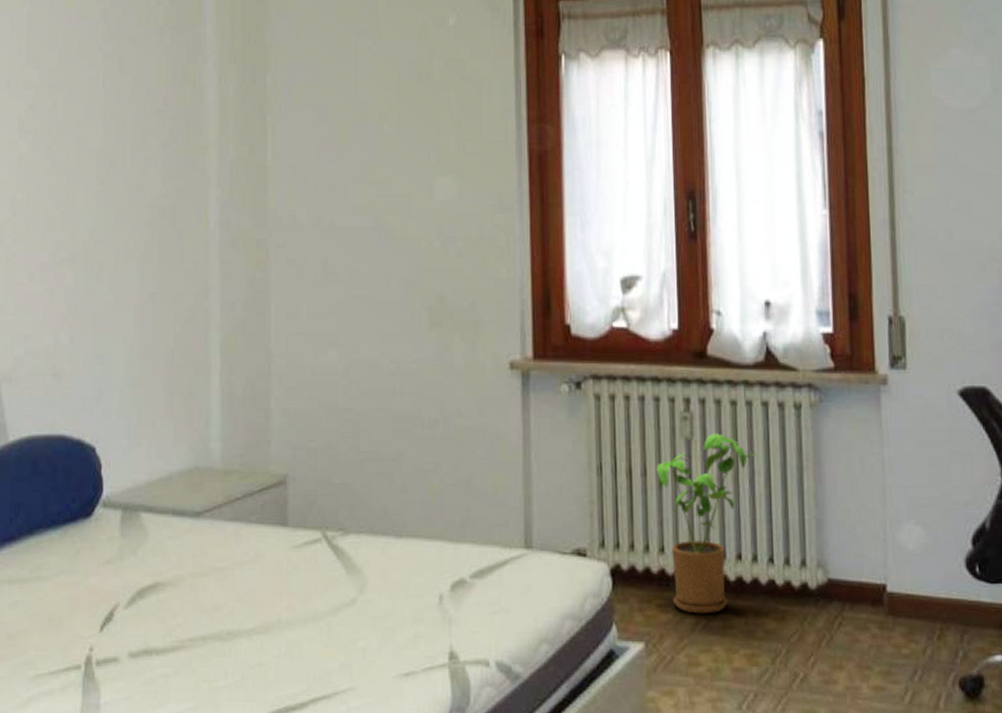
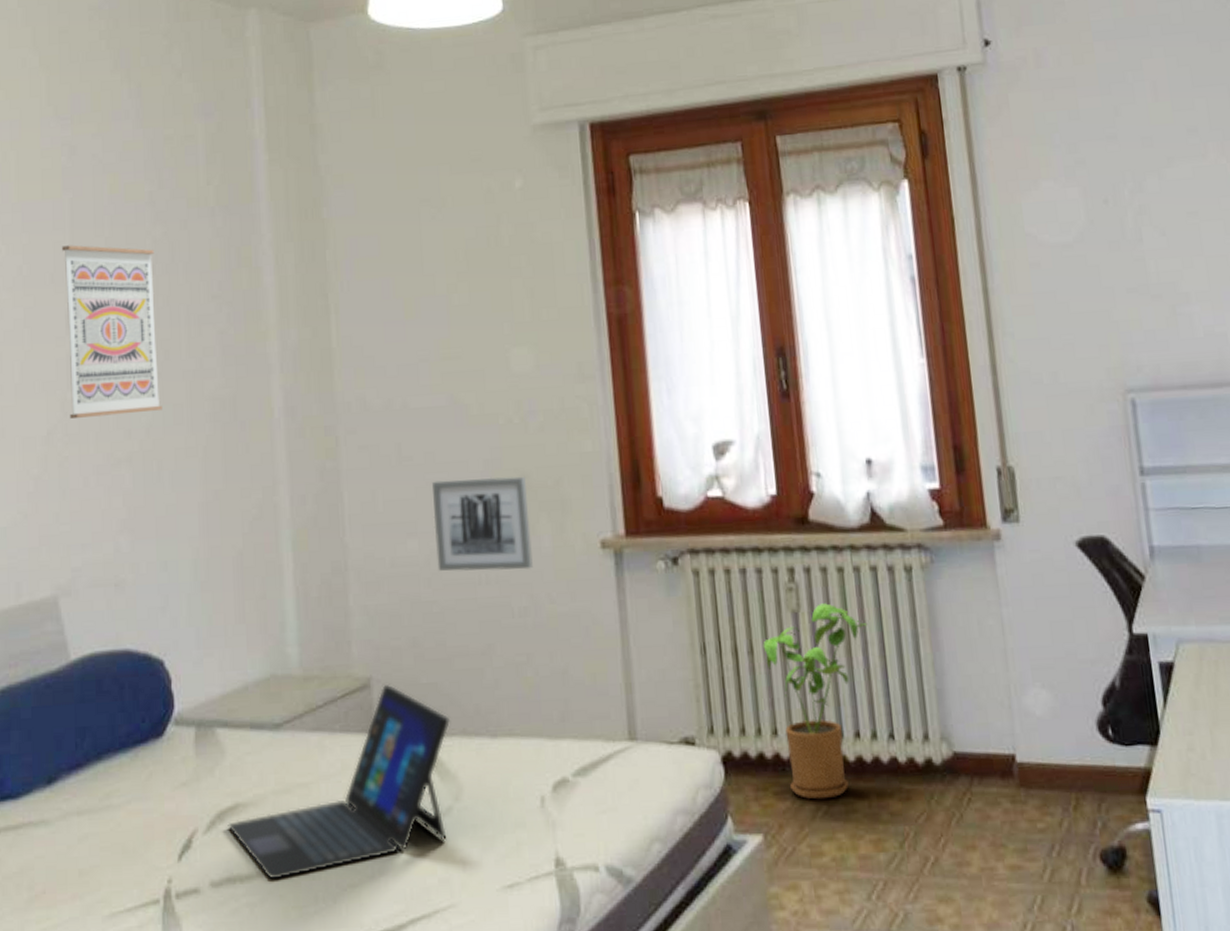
wall art: none [18,54,105,217] -> present [62,245,162,418]
laptop: none [147,482,360,654] -> present [227,683,451,880]
wall art: none [354,296,444,384] -> present [432,476,533,572]

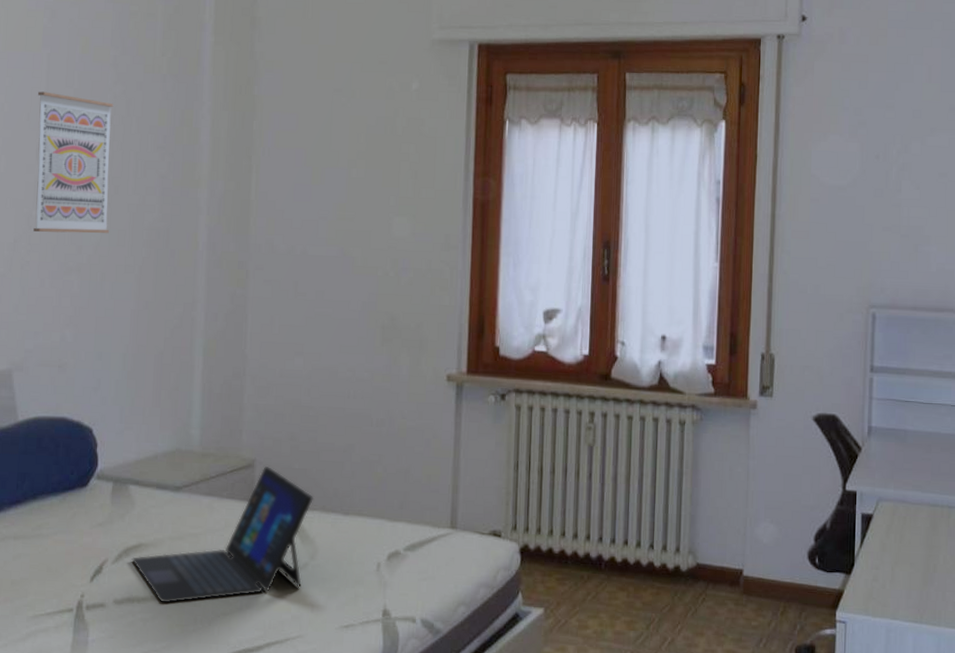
wall art: present [432,476,533,572] -> none [317,314,394,391]
house plant: present [763,603,868,800] -> none [563,441,645,588]

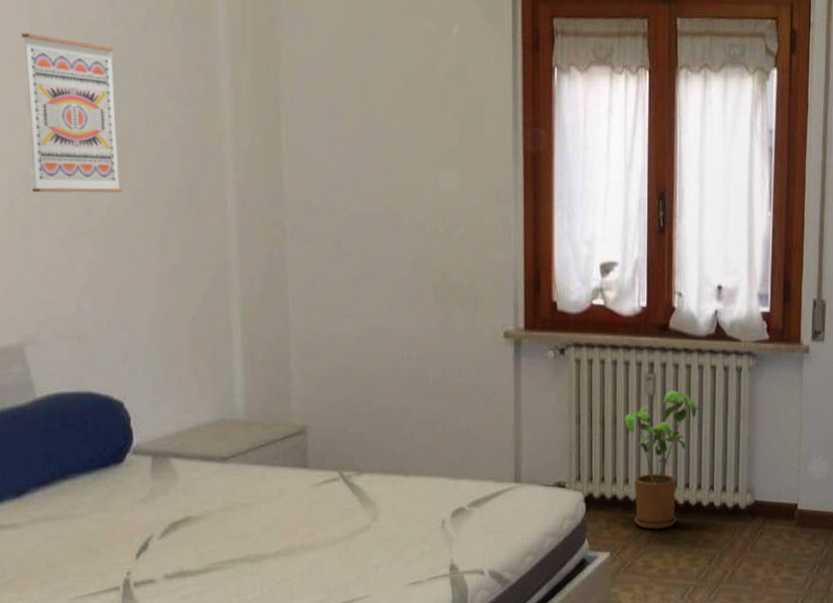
laptop: present [131,466,314,603] -> none [180,431,373,574]
house plant: none [563,441,645,588] -> present [624,390,704,530]

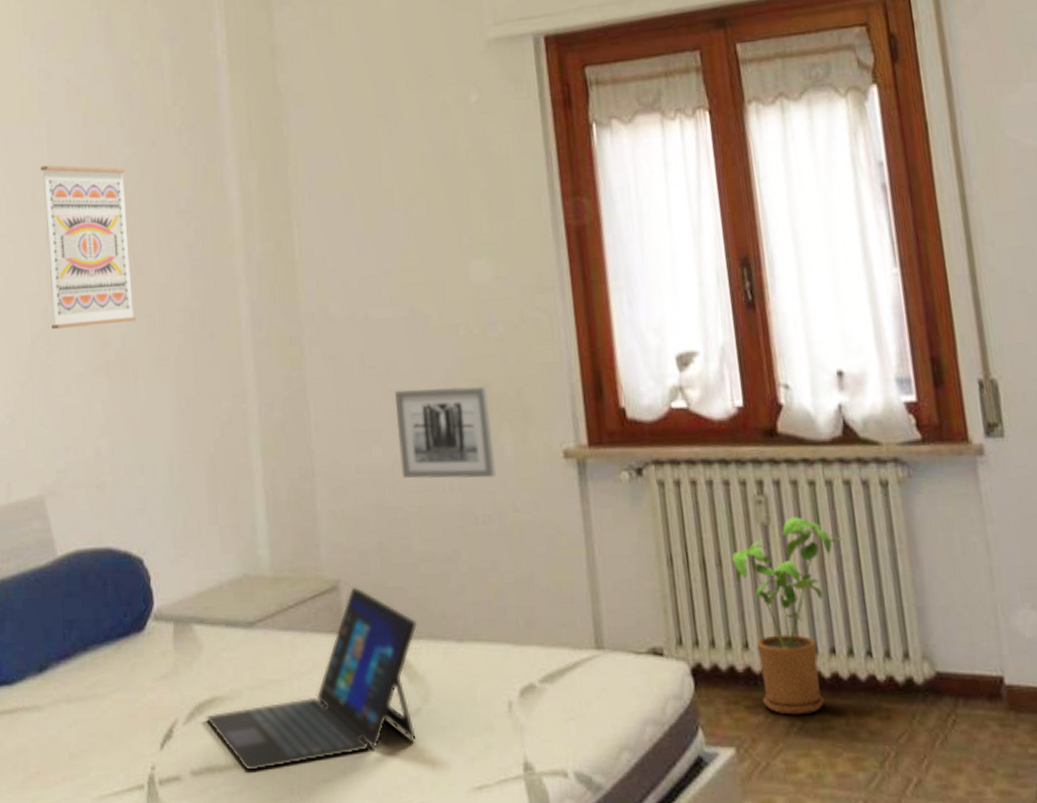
laptop: none [180,431,373,574] -> present [206,586,418,771]
wall art: none [366,274,447,350] -> present [395,386,496,479]

